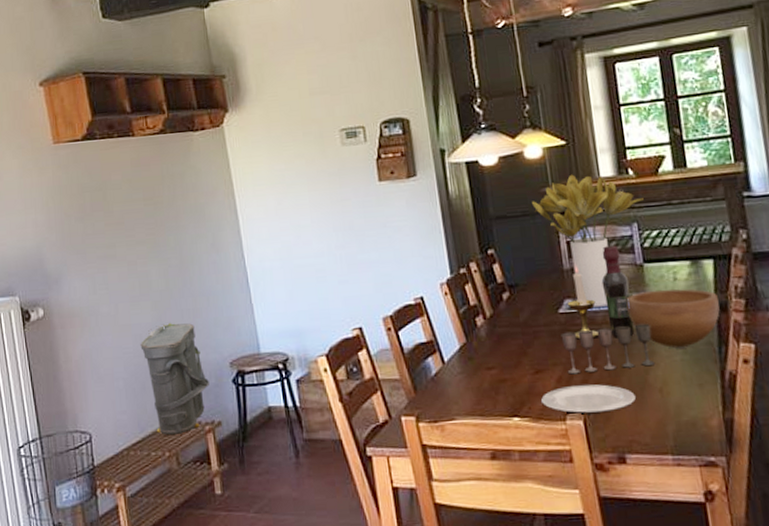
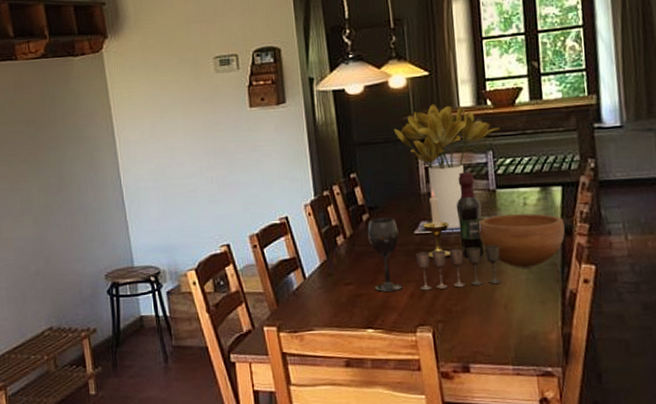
bag: present [140,322,209,436] -> none [21,236,86,341]
wine glass: none [508,295,550,376] -> present [367,217,403,292]
plate: present [541,384,637,415] -> none [394,299,483,328]

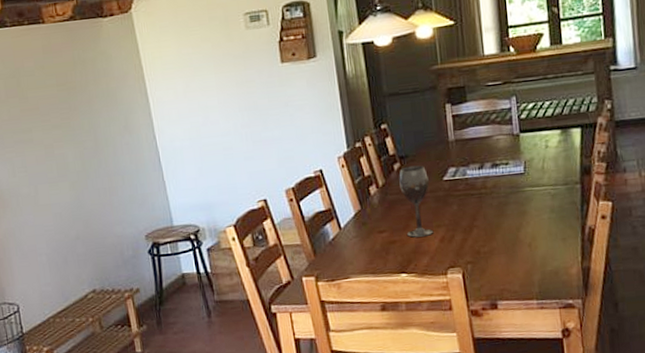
flower bouquet: present [394,104,500,229] -> none [422,52,522,174]
wine glass: present [415,245,501,291] -> none [445,187,525,235]
candlestick: present [422,191,451,259] -> none [451,138,478,204]
wine bottle: present [456,171,485,258] -> none [482,117,510,201]
bowl: present [478,213,565,268] -> none [503,155,584,208]

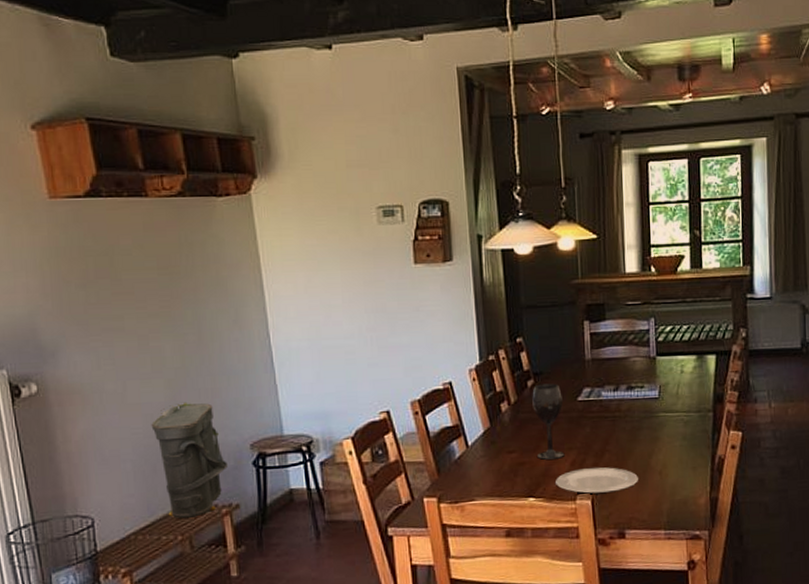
bag: none [60,200,127,304] -> present [151,402,228,520]
plate: none [426,242,509,269] -> present [556,467,639,495]

